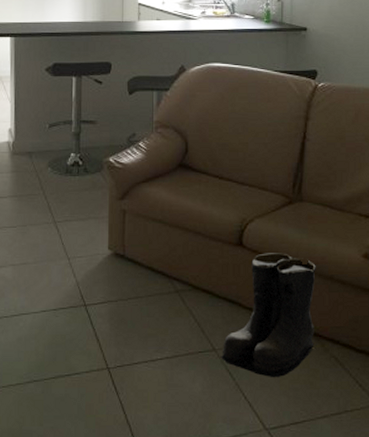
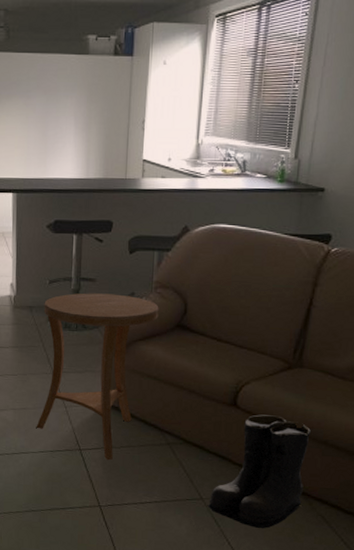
side table: none [37,135,161,315] -> present [36,293,159,461]

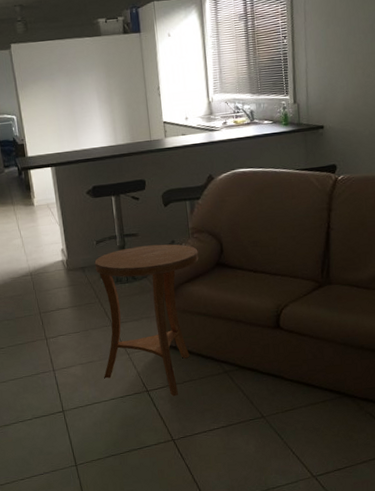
boots: present [207,414,311,529] -> none [269,330,353,435]

